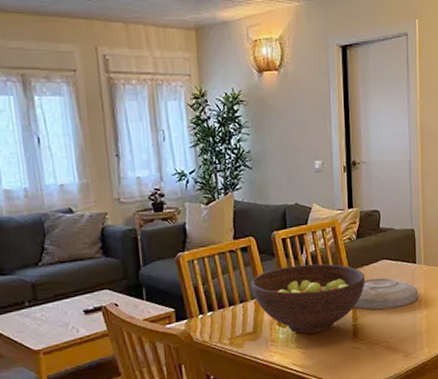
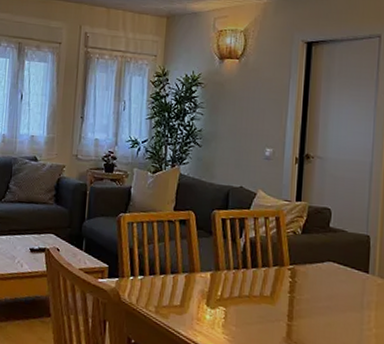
fruit bowl: present [251,263,365,334] -> none [184,247,307,324]
plate: present [353,277,419,310] -> none [290,278,369,318]

